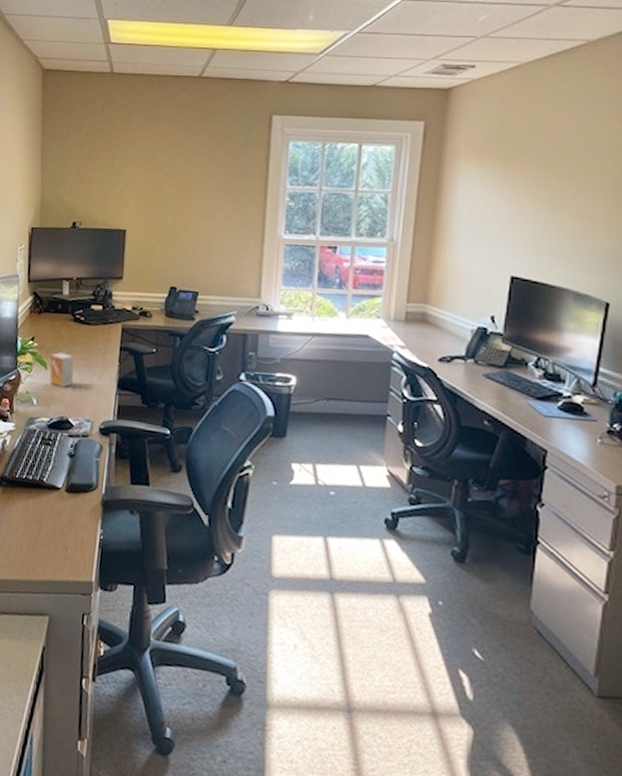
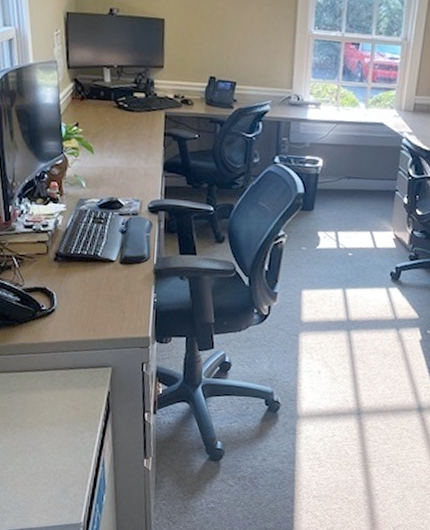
small box: present [49,352,74,388] -> none [96,138,121,171]

